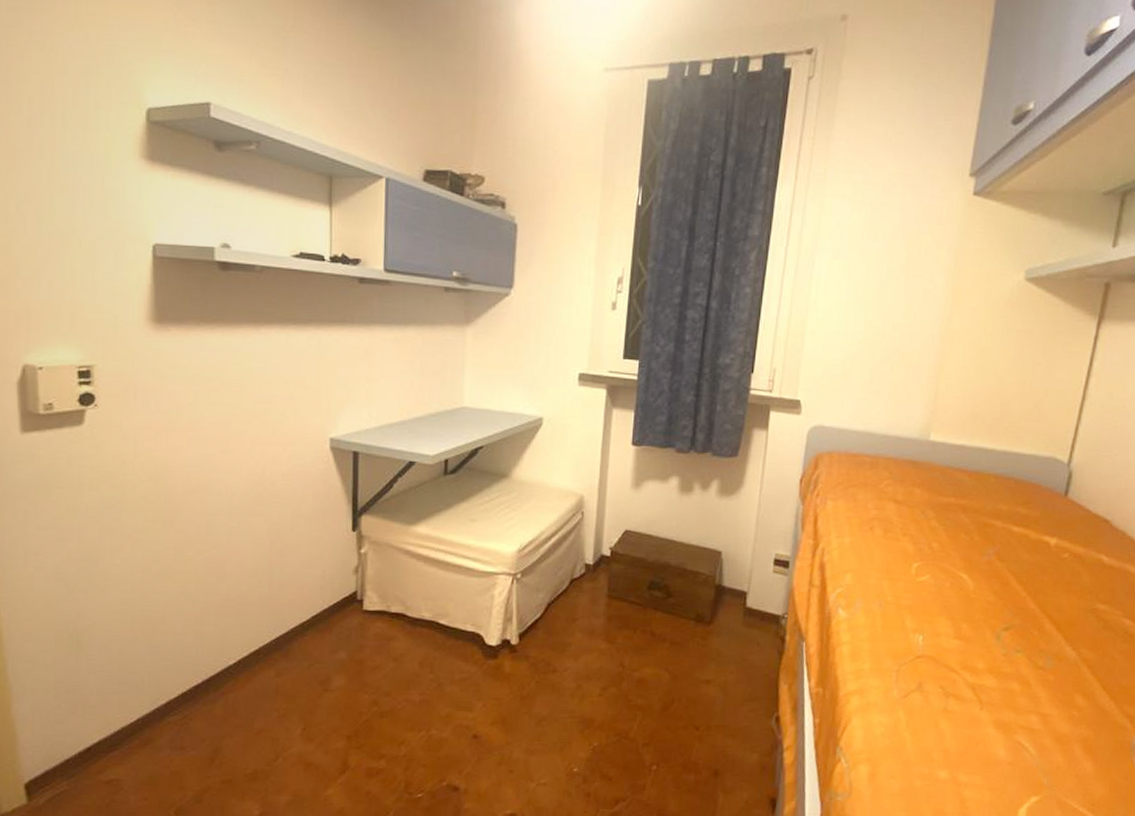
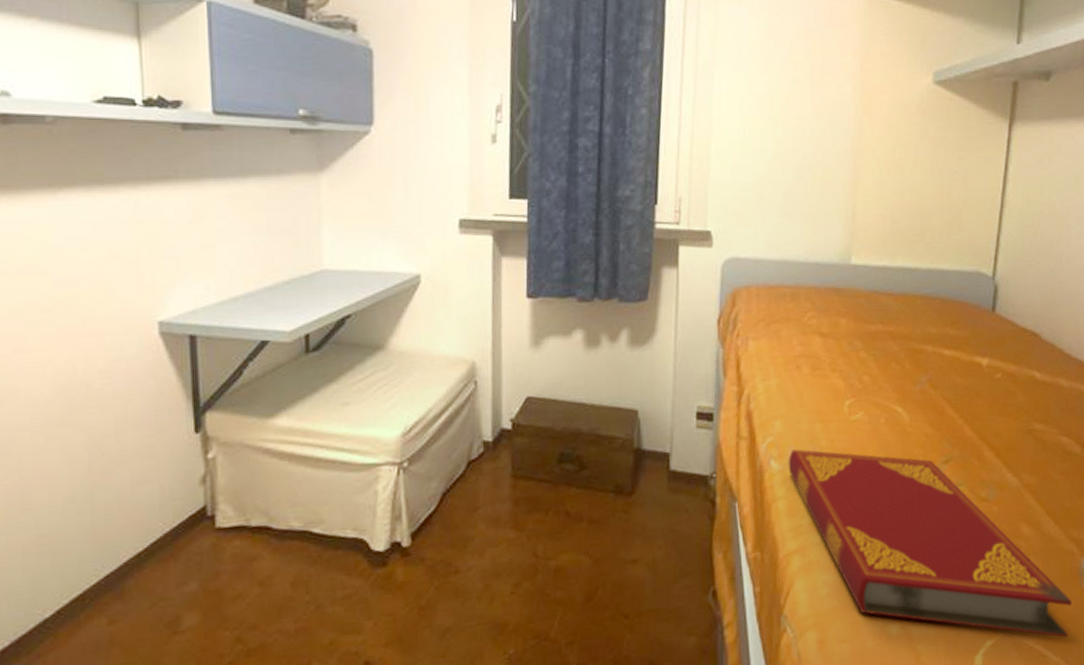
hardback book: none [854,601,1121,804] -> present [788,449,1072,638]

